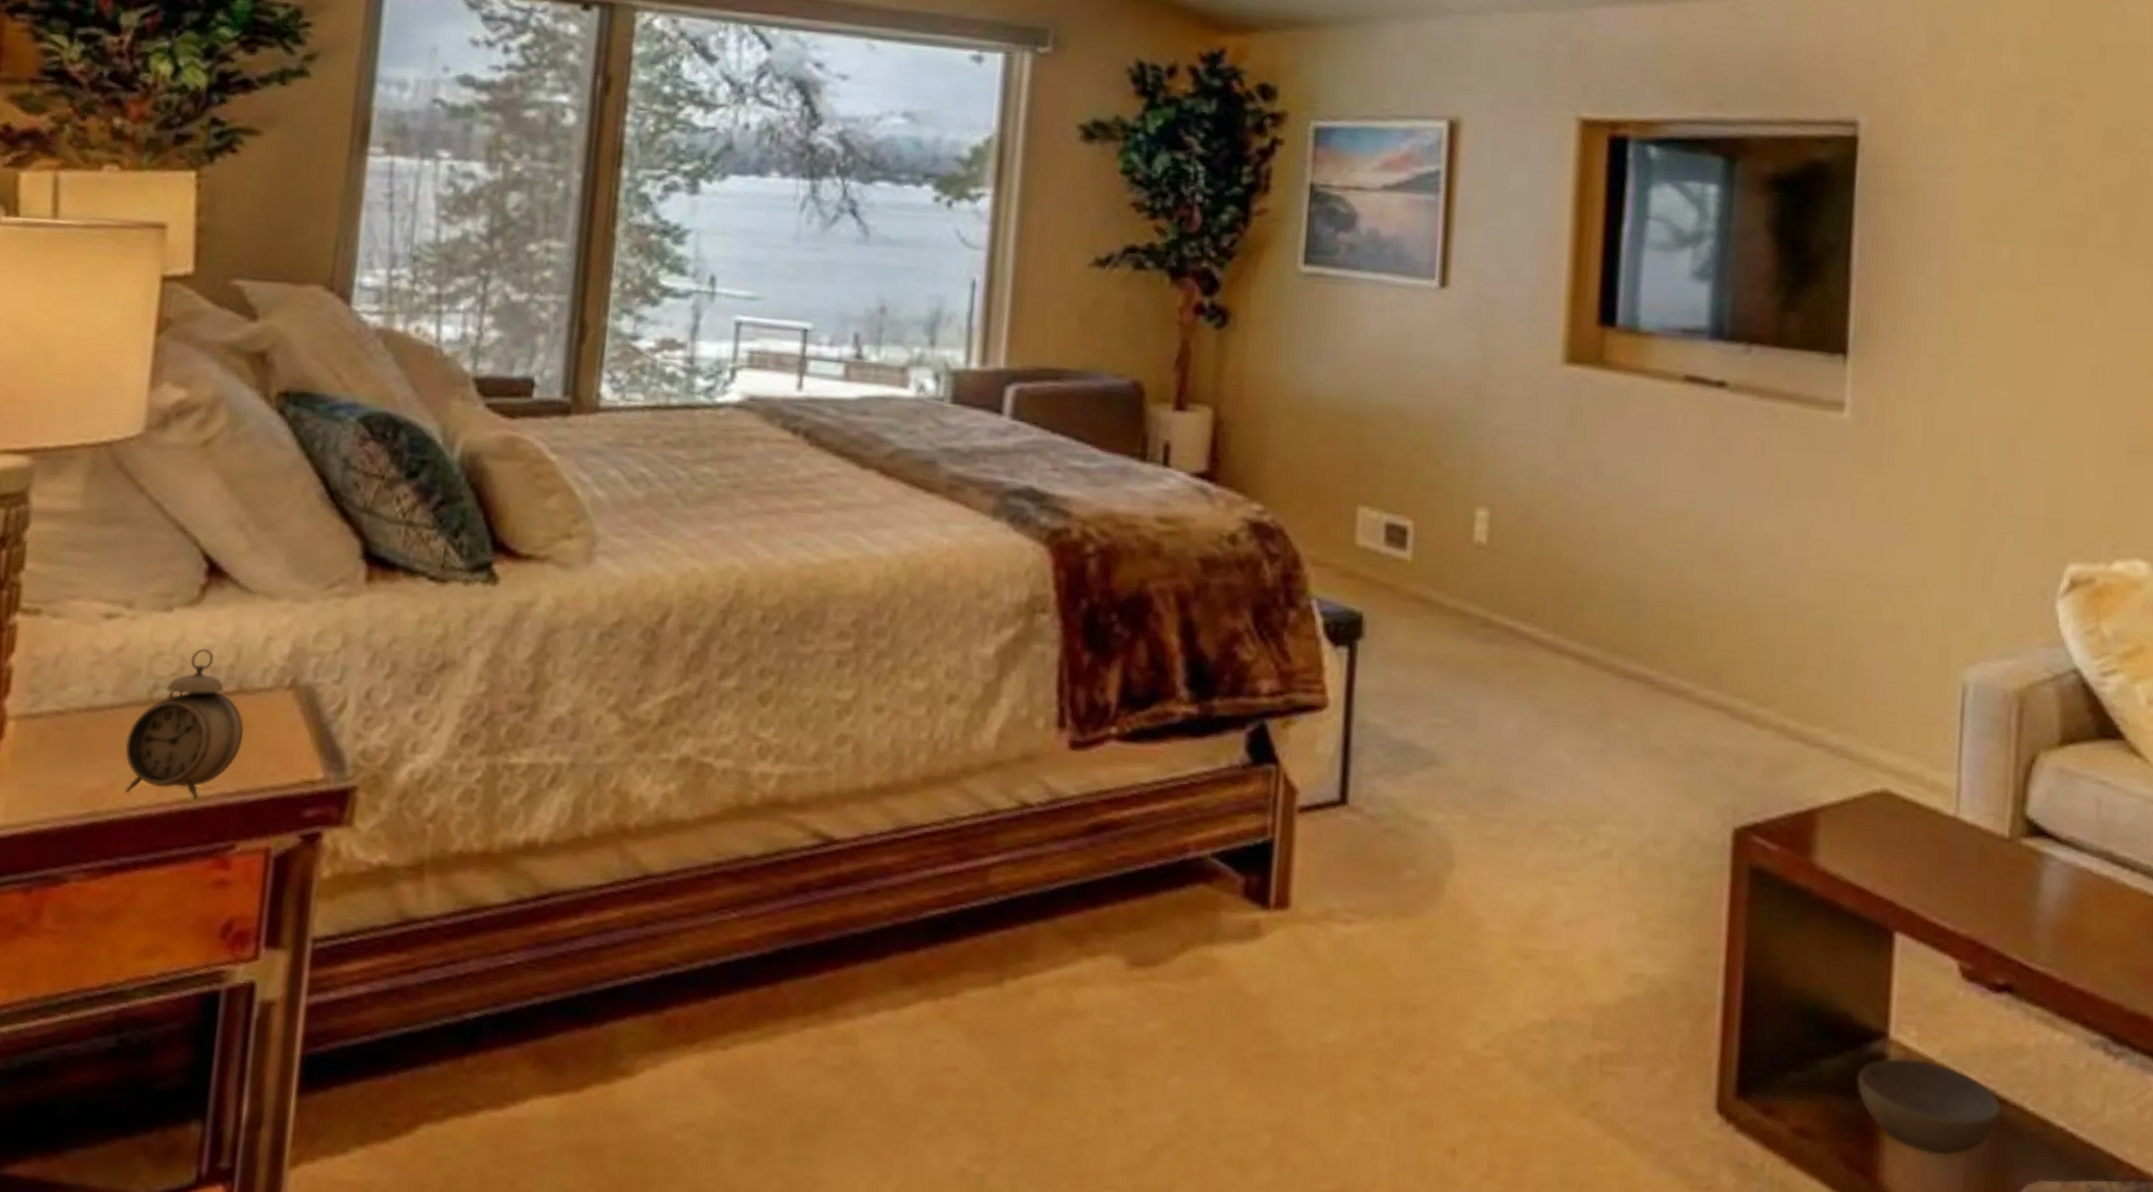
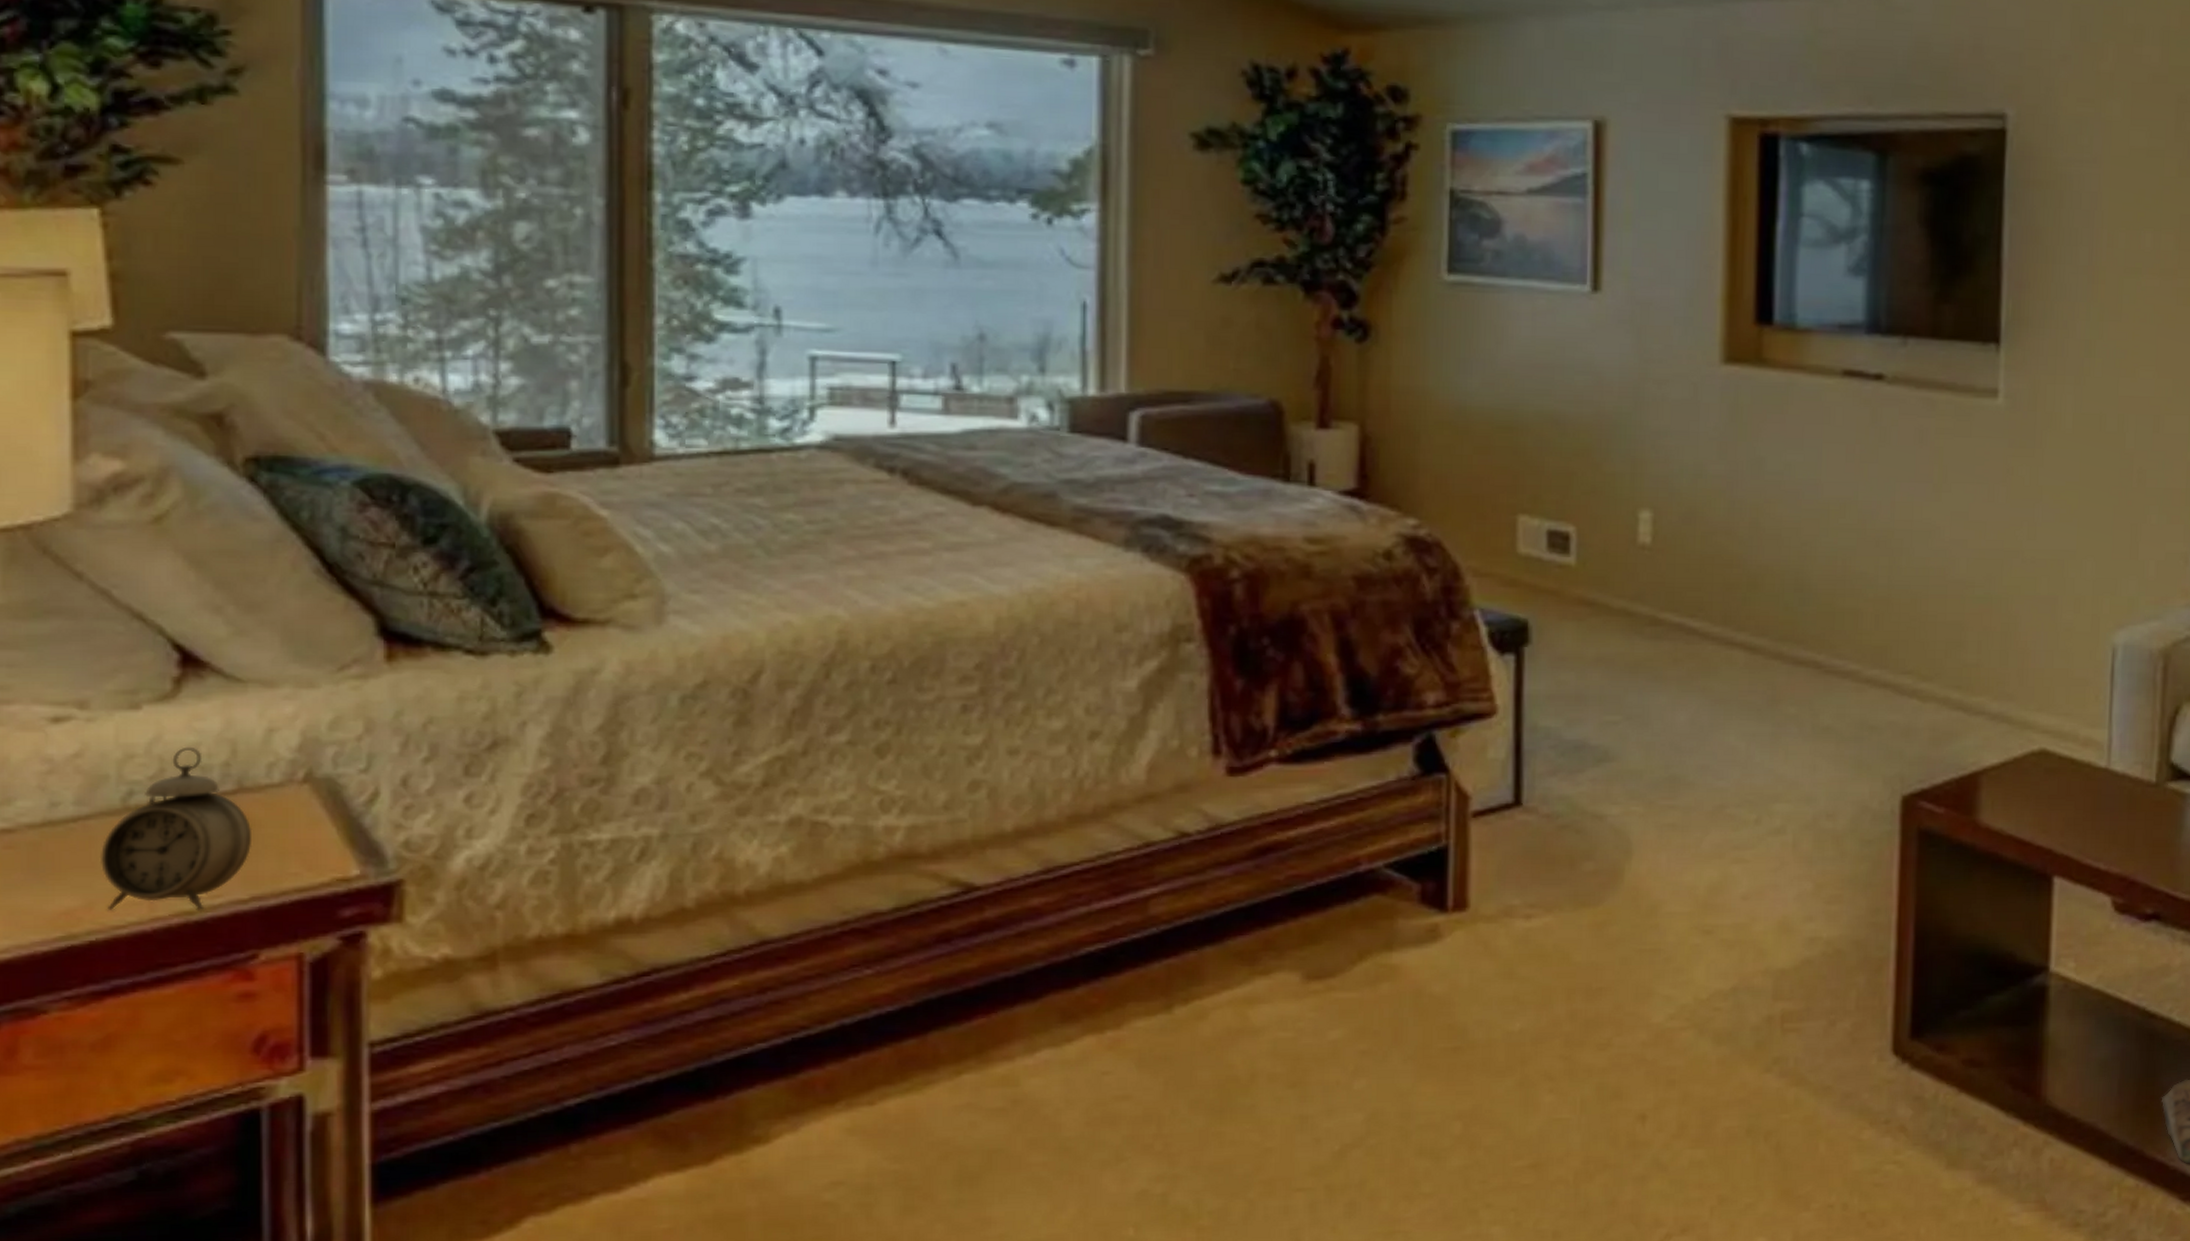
bowl: present [1857,1057,2002,1156] -> none [2021,987,2151,1069]

